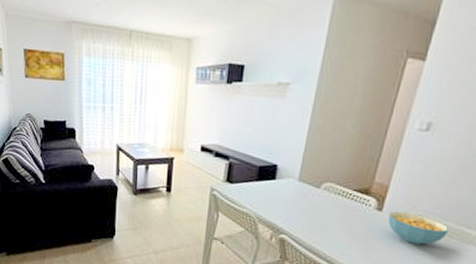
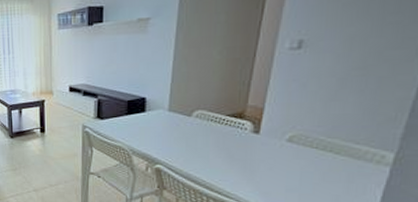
cereal bowl: present [388,211,449,245] -> none [266,133,336,164]

